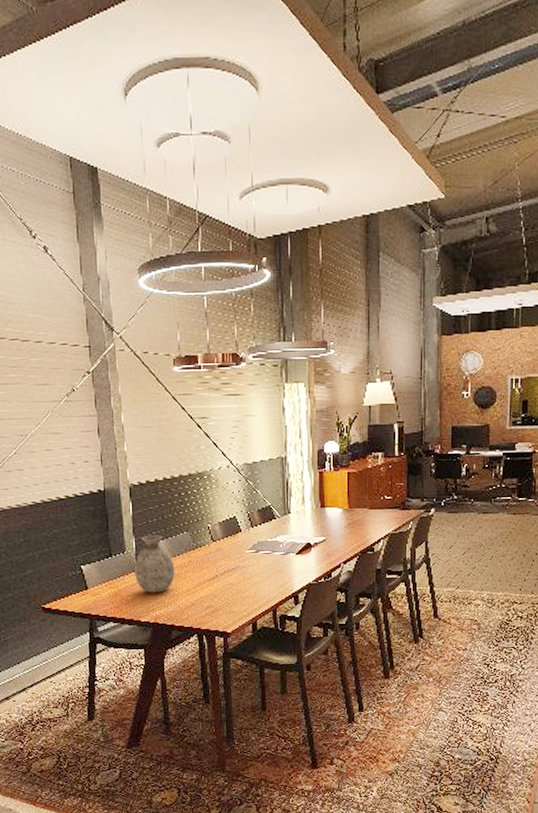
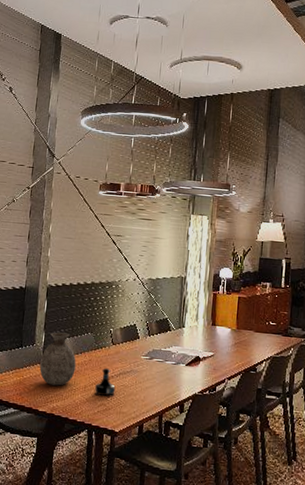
tequila bottle: none [199,567,222,597] -> present [95,367,116,396]

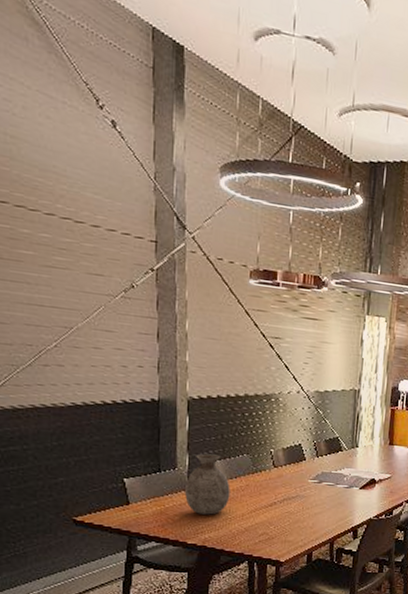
tequila bottle: present [95,367,116,396] -> none [255,493,279,524]

